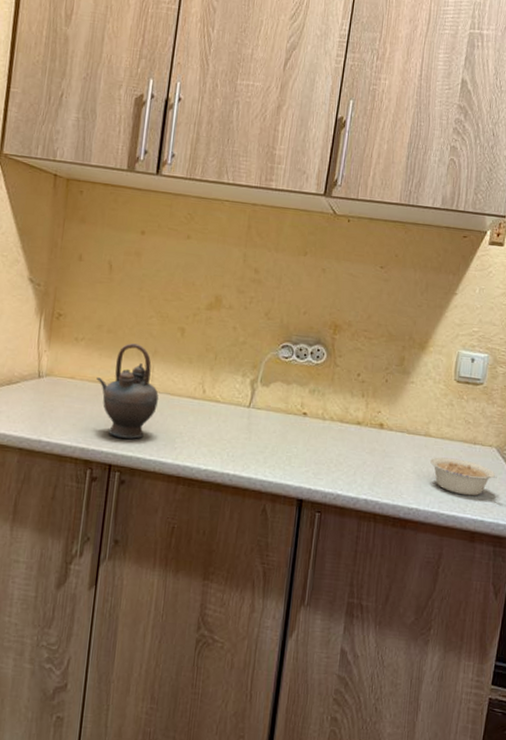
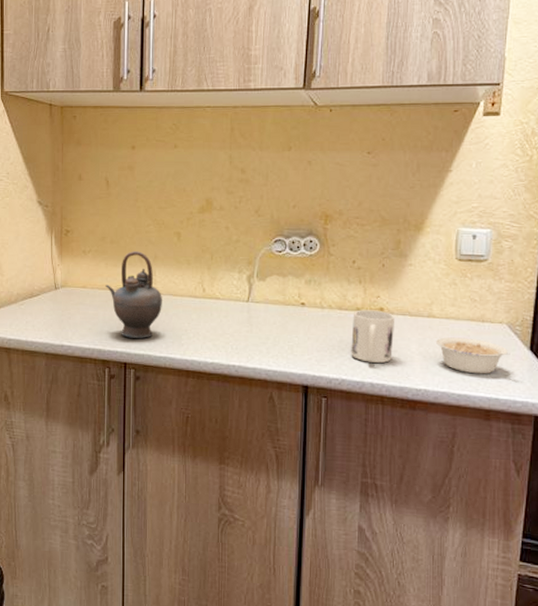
mug: none [348,424,393,480] -> present [351,310,394,363]

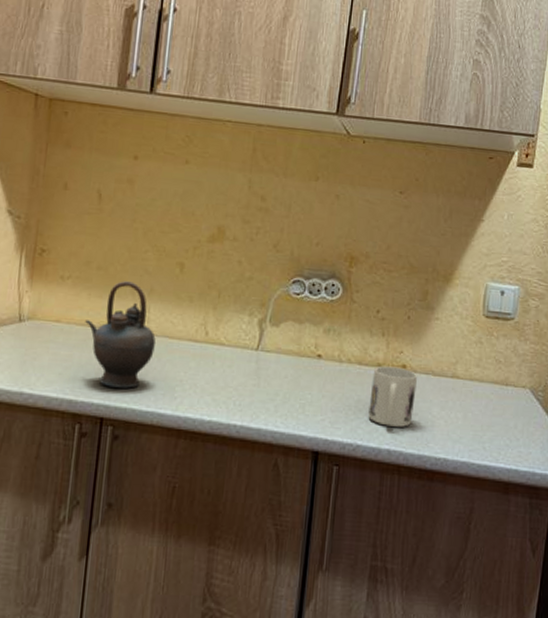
legume: present [436,337,511,374] -> none [459,400,532,443]

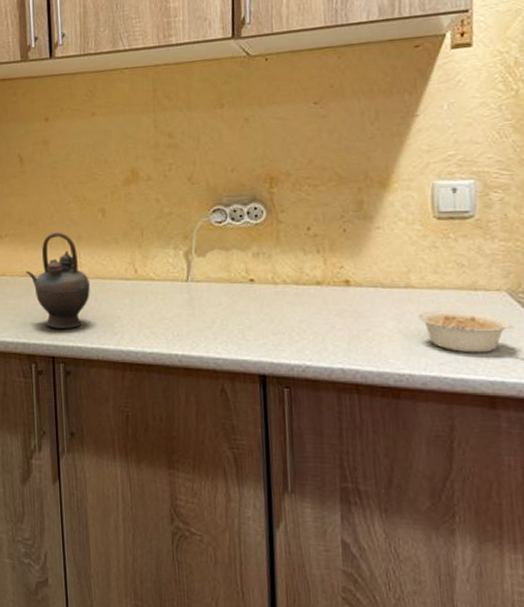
mug: present [368,366,417,427] -> none [313,283,365,345]
legume: none [459,400,532,443] -> present [418,310,515,353]

